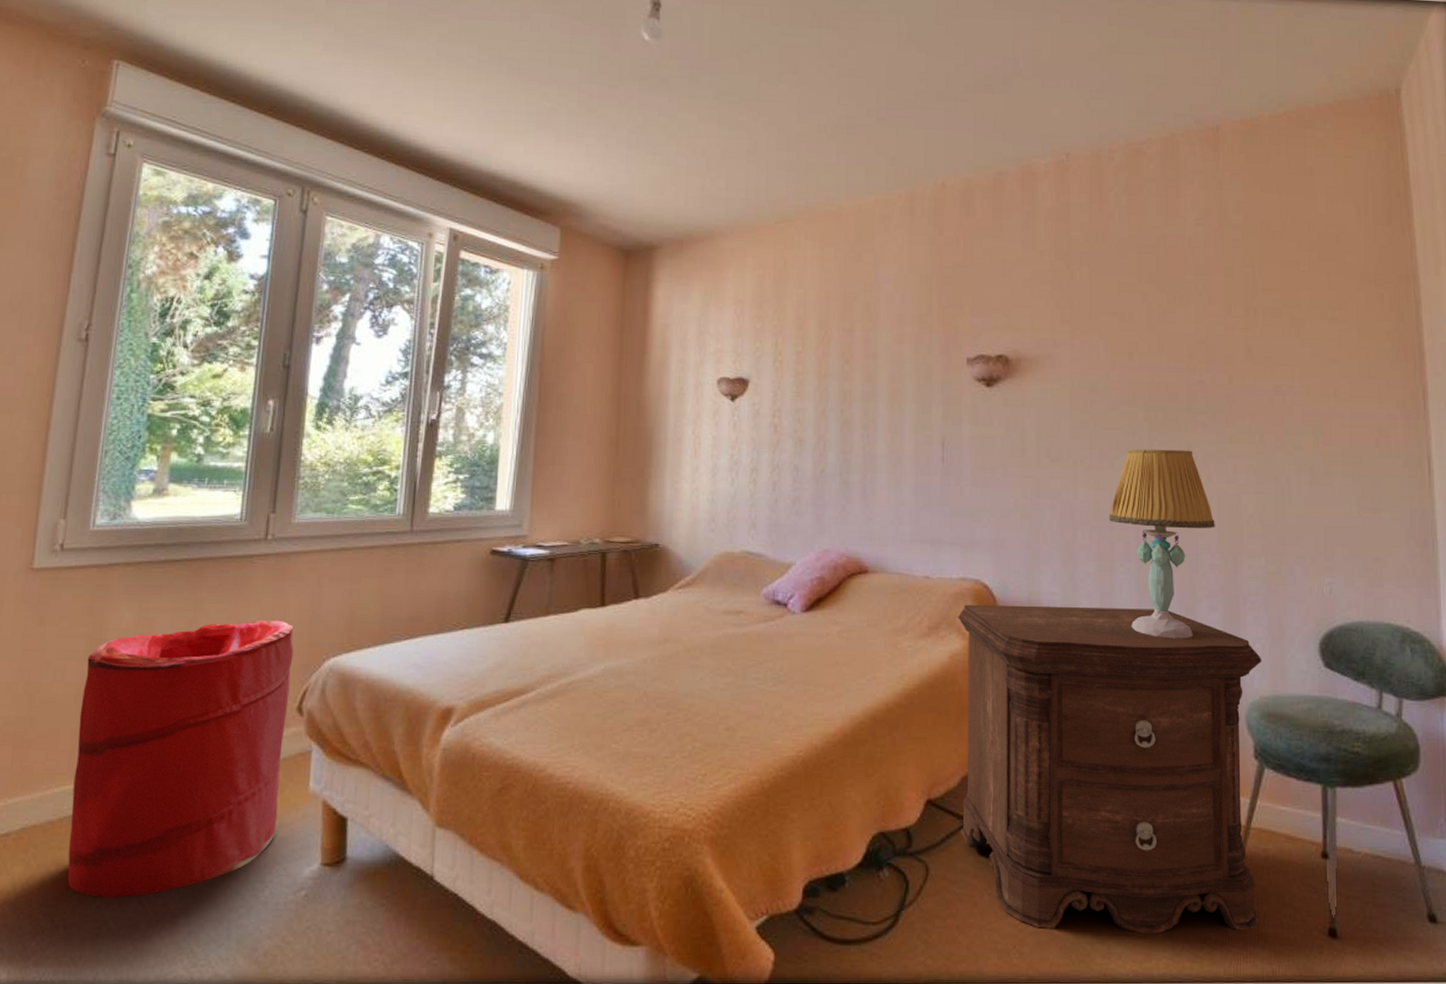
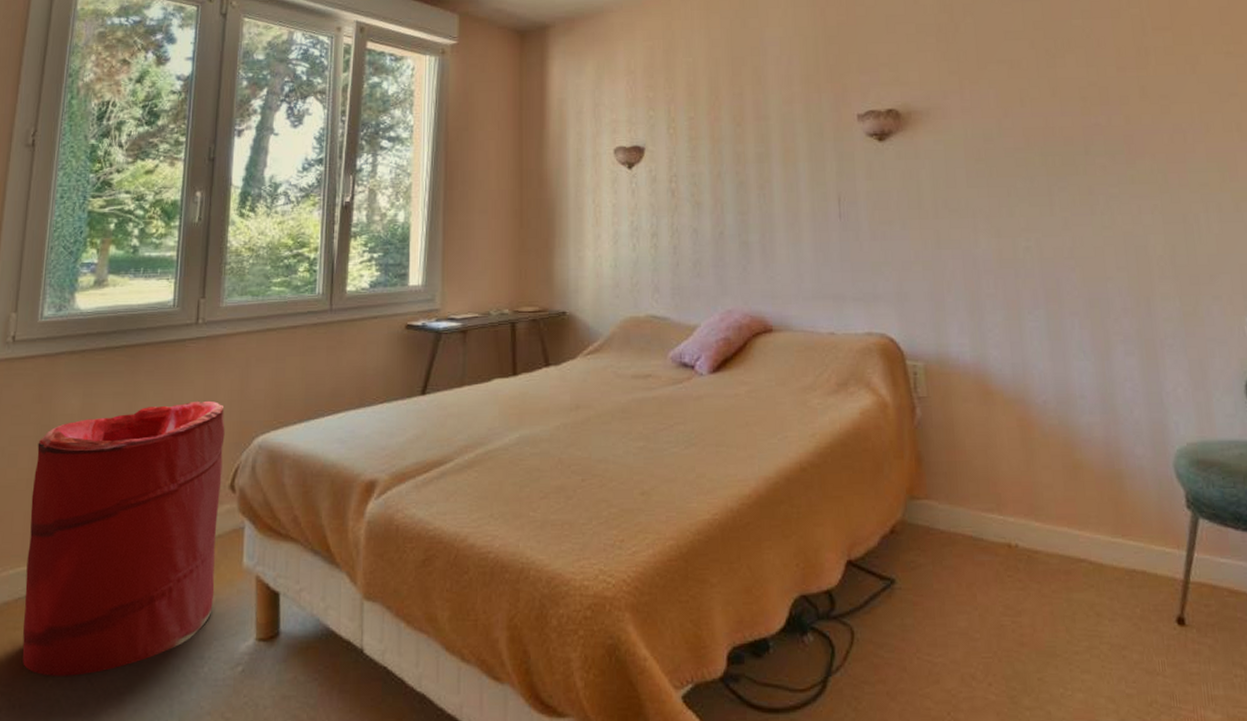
nightstand: present [958,604,1262,934] -> none [866,356,1208,698]
table lamp: present [1108,448,1215,639] -> none [1012,193,1124,386]

